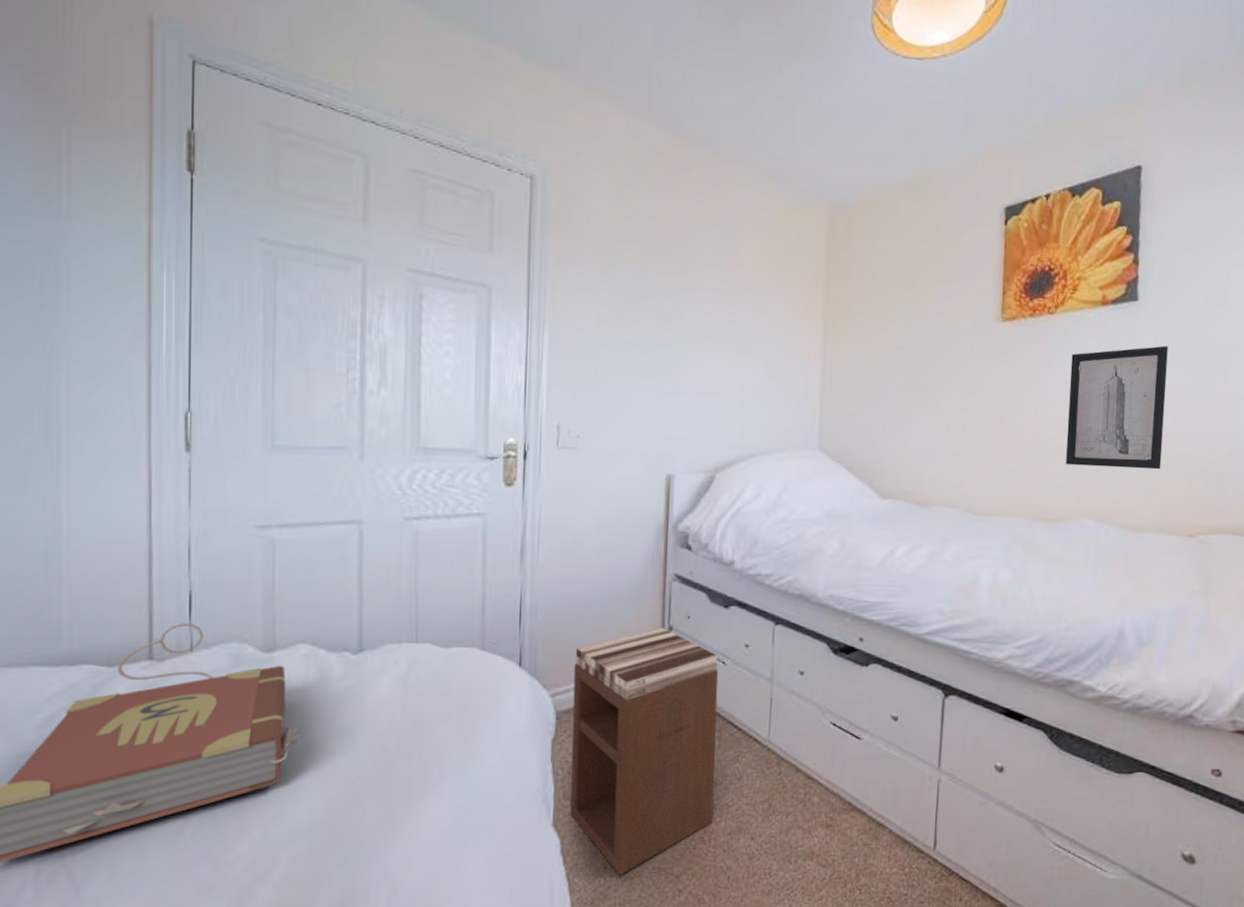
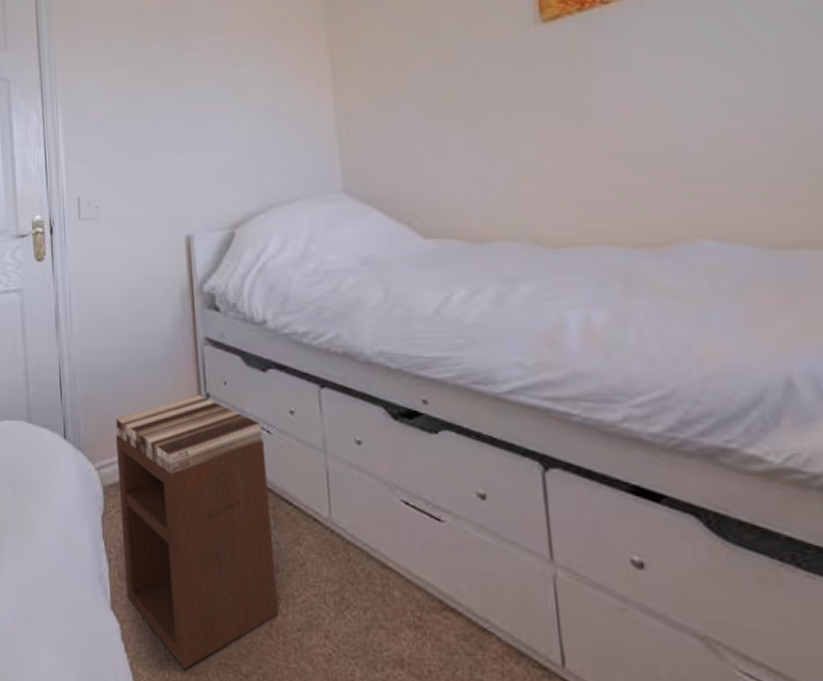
wall art: present [1065,345,1169,470] -> none [643,13,805,176]

